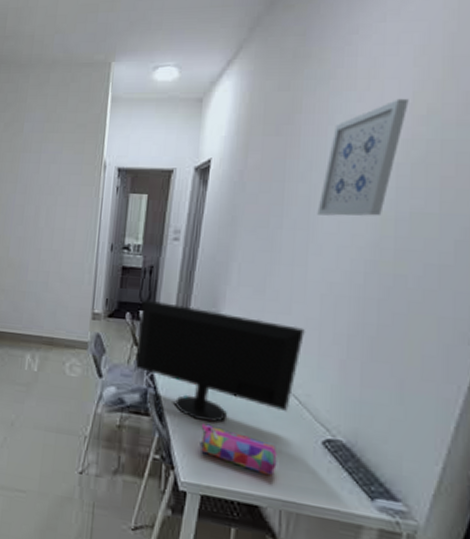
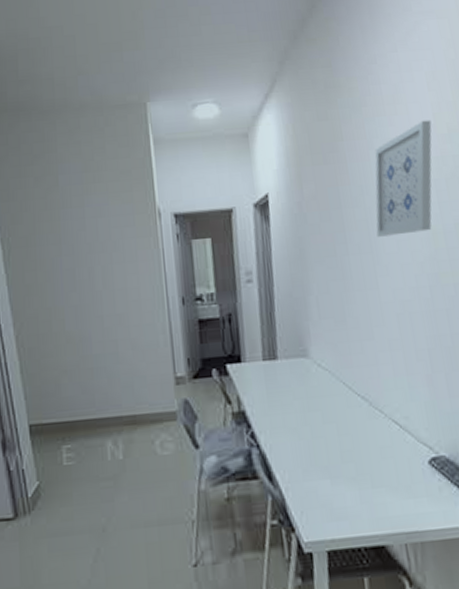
computer monitor: present [134,299,305,423] -> none [226,349,392,470]
pencil case: present [199,423,277,477] -> none [312,471,393,511]

